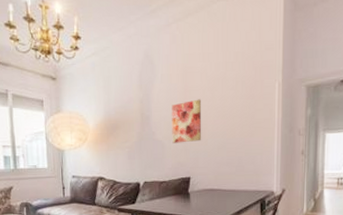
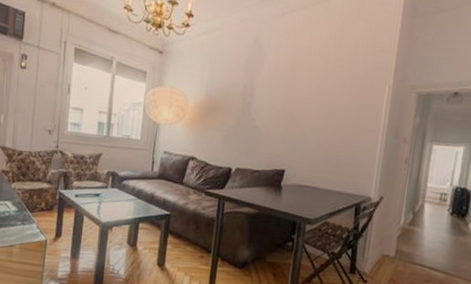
wall art: present [172,99,202,143] -> none [271,91,307,135]

